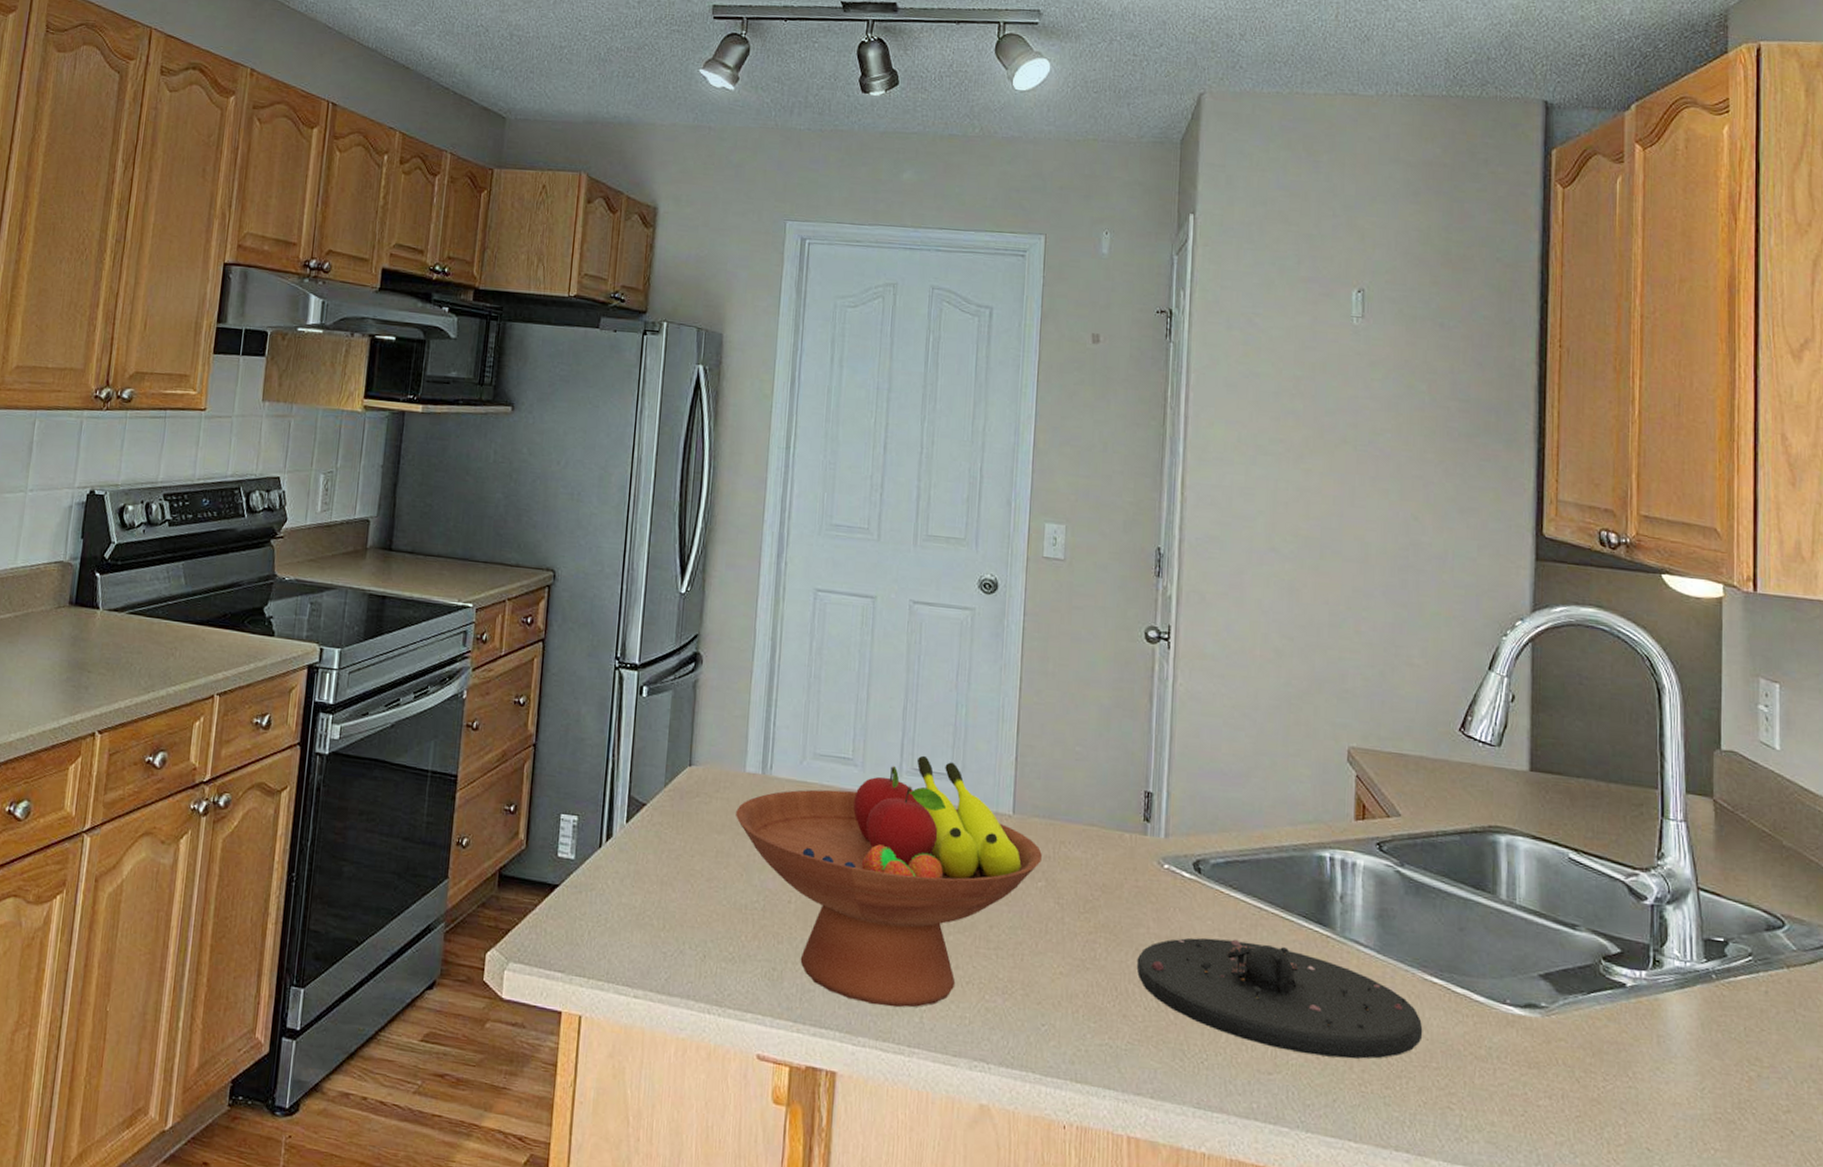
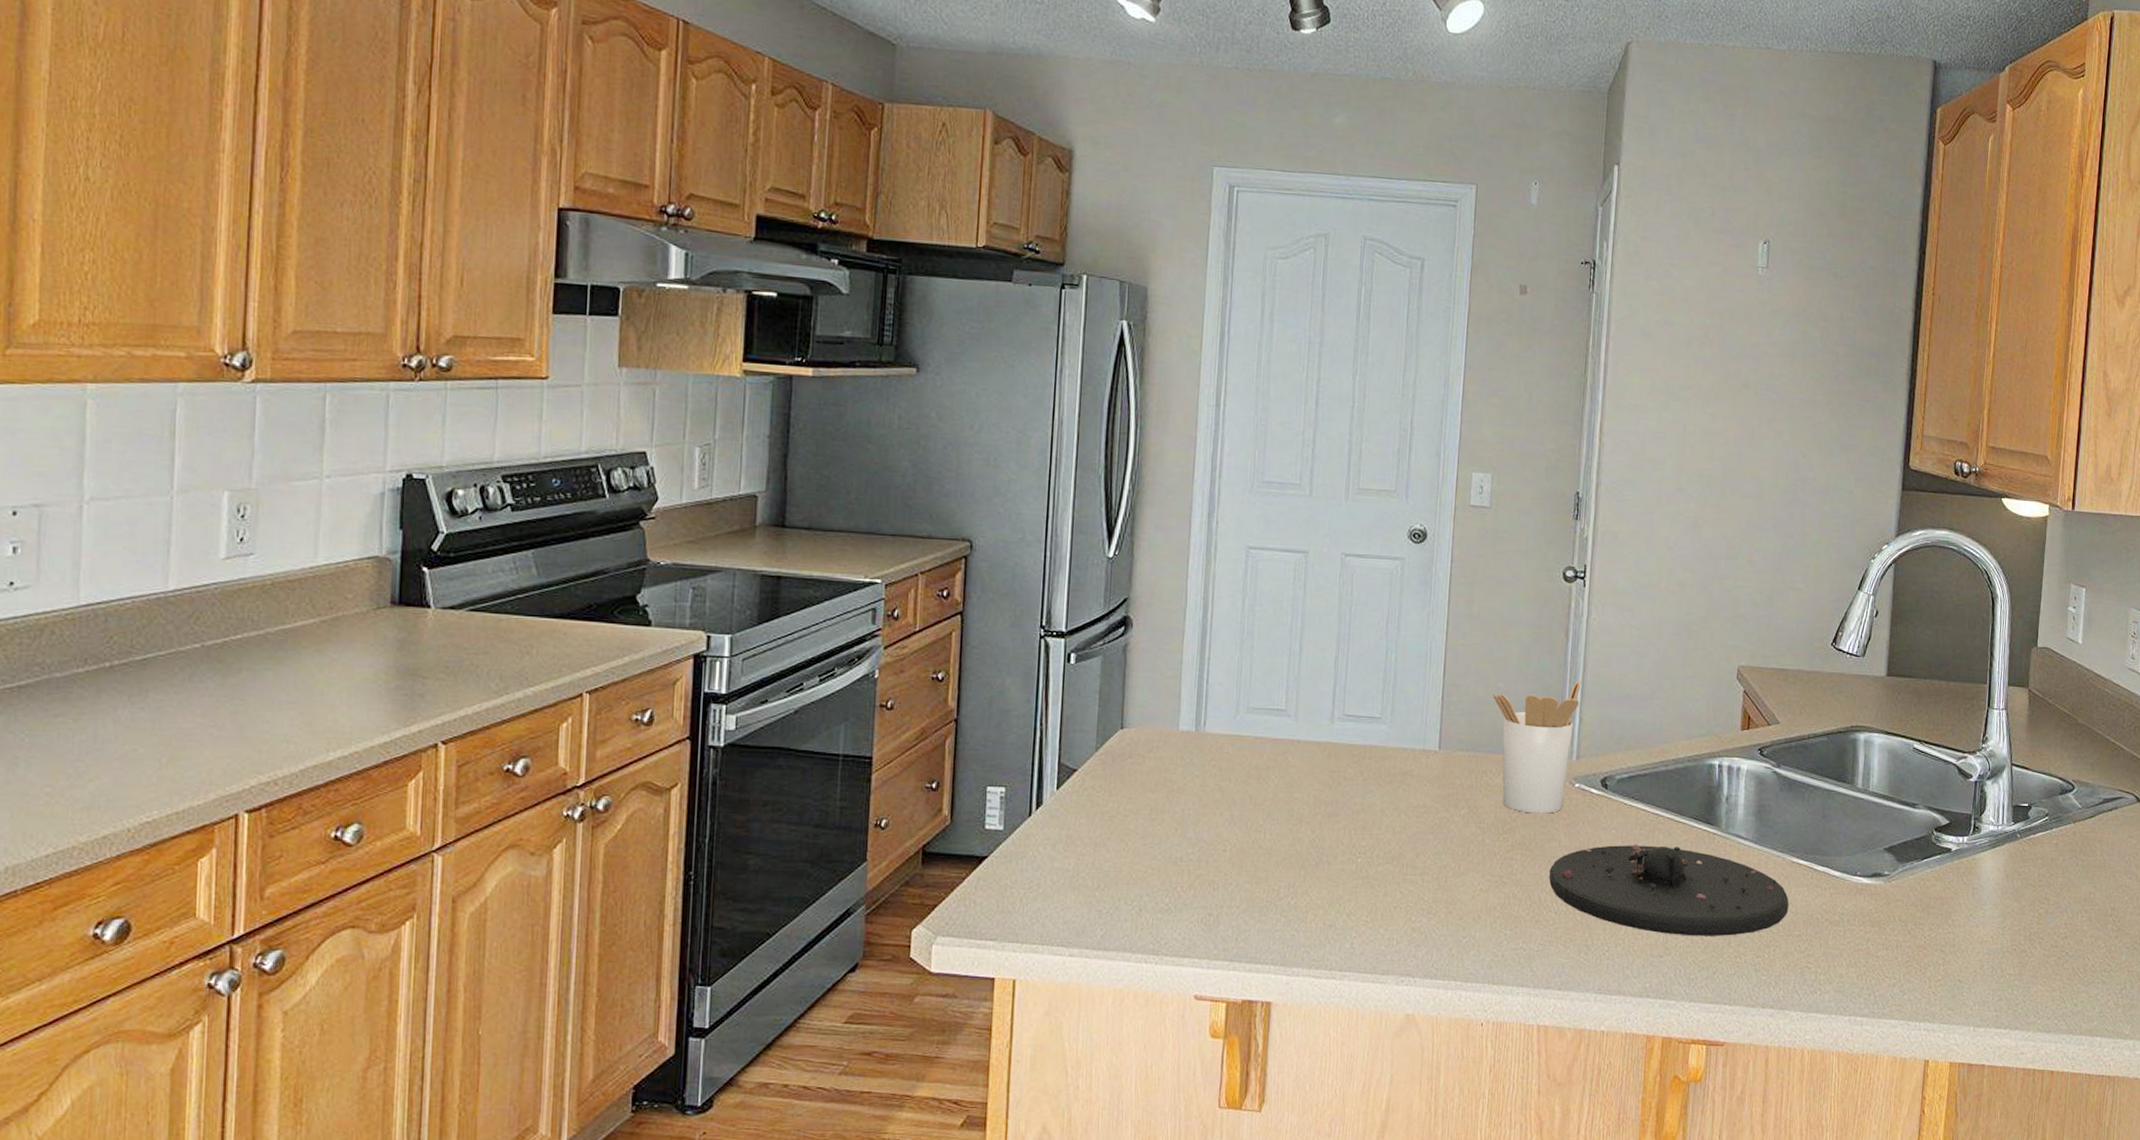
fruit bowl: present [736,755,1042,1008] -> none [1170,701,1465,937]
utensil holder: none [1071,750,1168,896] -> present [1493,680,1581,814]

